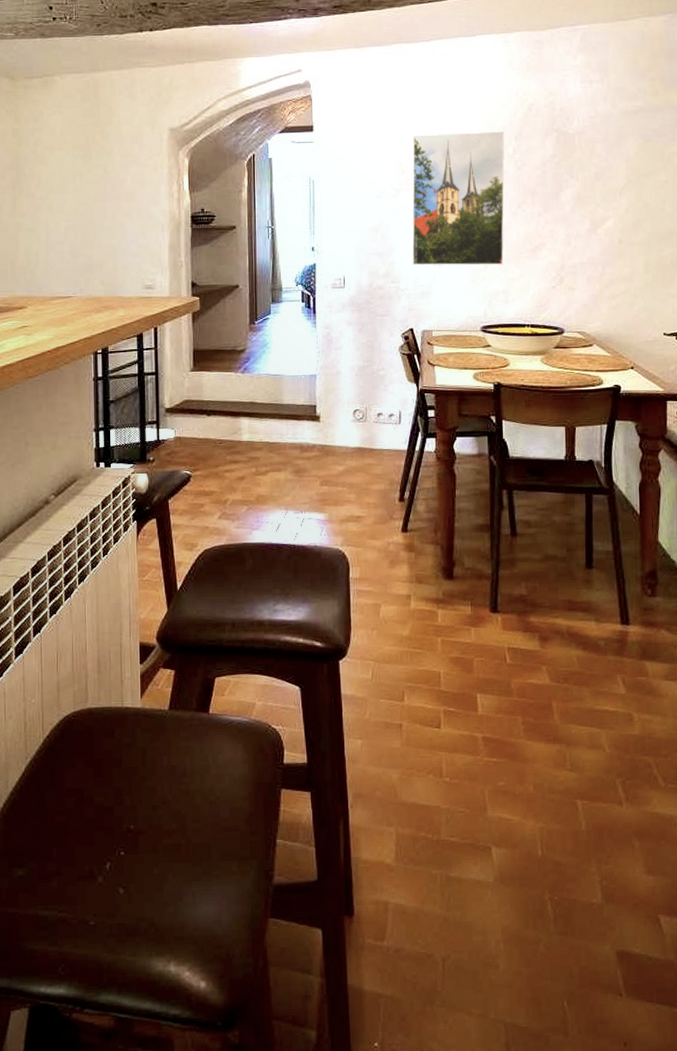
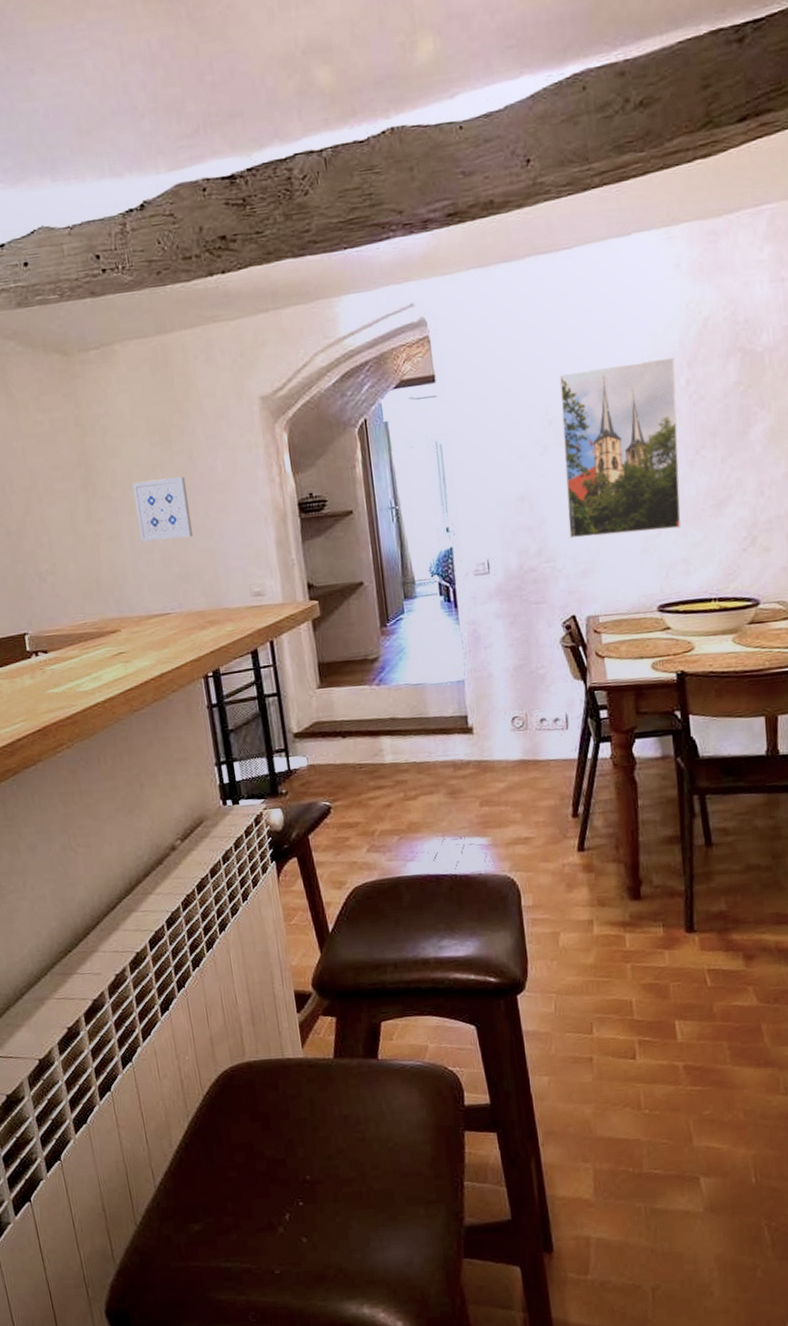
wall art: none [54,185,100,236] -> present [132,476,194,543]

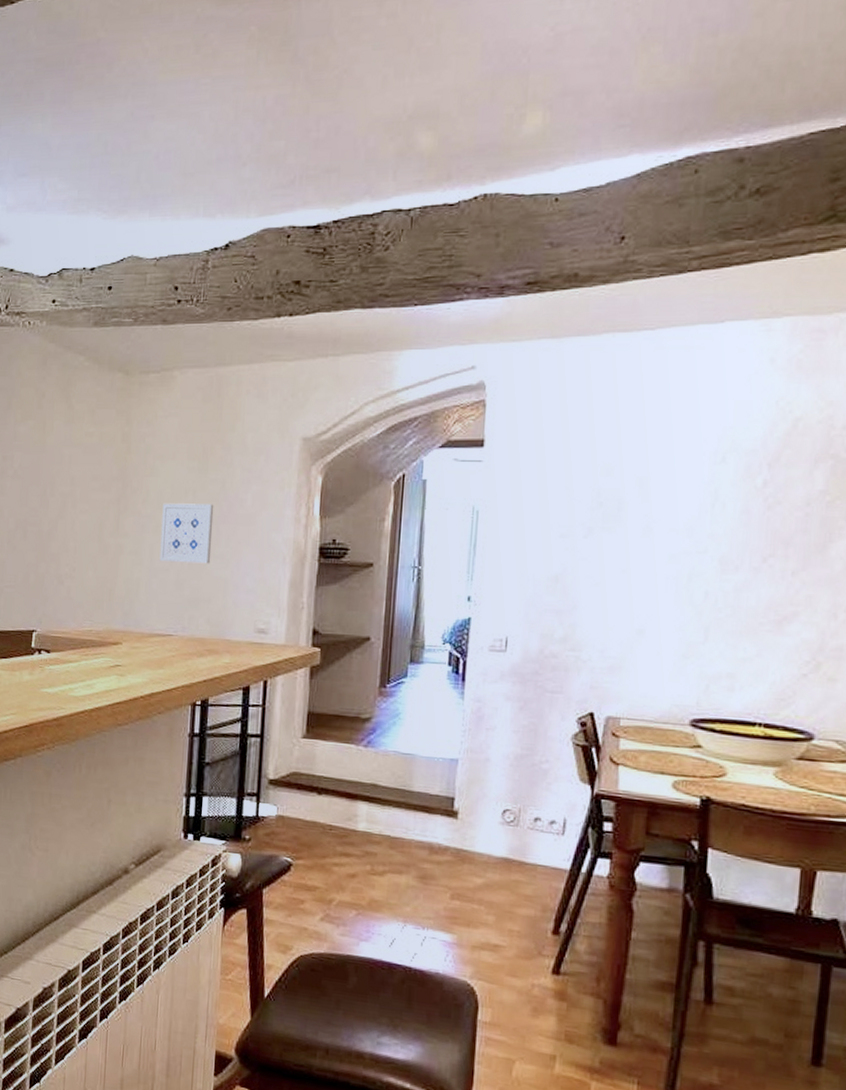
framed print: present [559,357,682,539] -> none [602,454,754,638]

